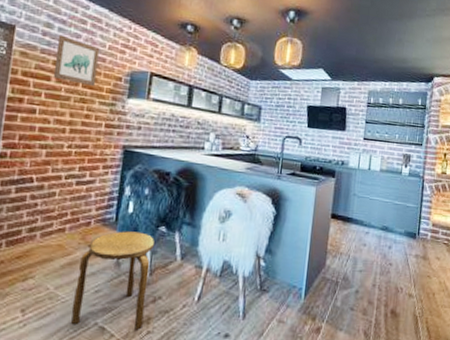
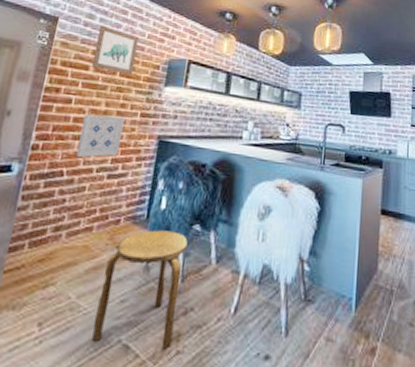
wall art: none [44,124,90,165] -> present [76,114,125,158]

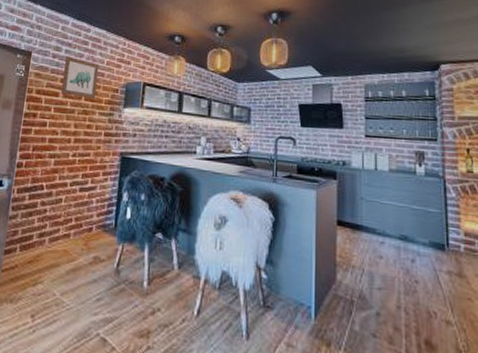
wall art: present [76,114,125,158] -> none [53,135,91,173]
stool: present [92,230,188,349] -> none [75,237,152,344]

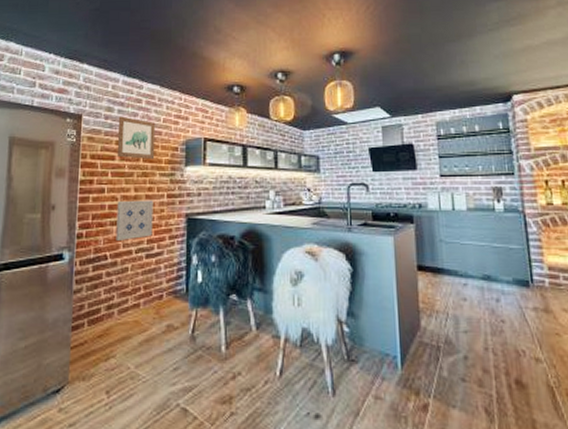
wall art: none [53,135,91,173] -> present [116,200,154,241]

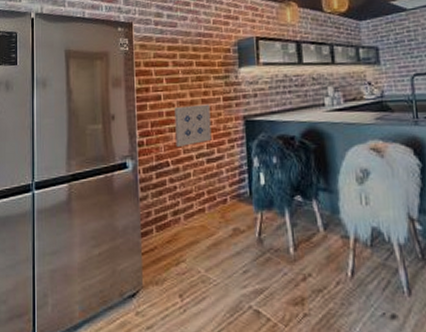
wall art: present [116,116,156,159] -> none [168,21,208,63]

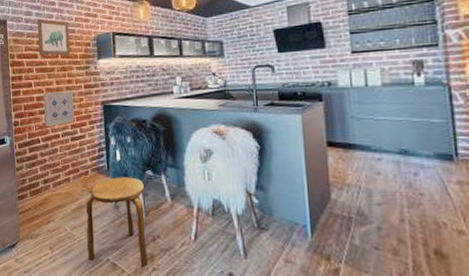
wall art: none [168,21,208,63] -> present [37,18,71,56]
stool: none [223,204,297,313] -> present [85,177,148,267]

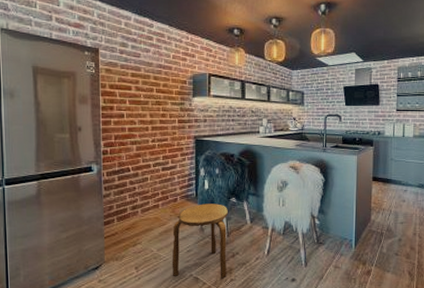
wall art: present [37,18,71,56] -> none [132,51,166,90]
wall art: present [43,91,75,127] -> none [136,124,167,157]

